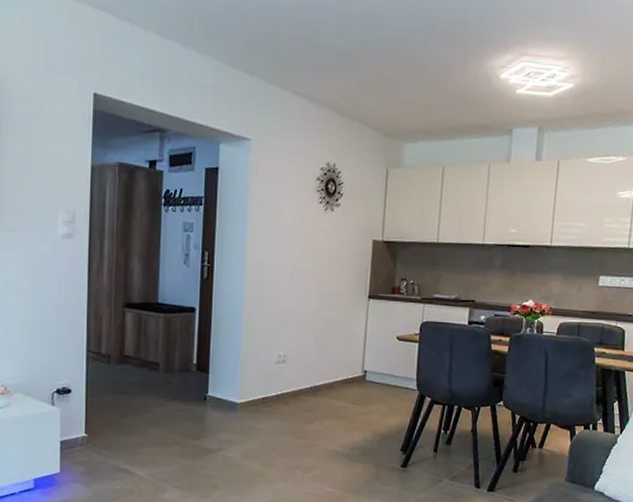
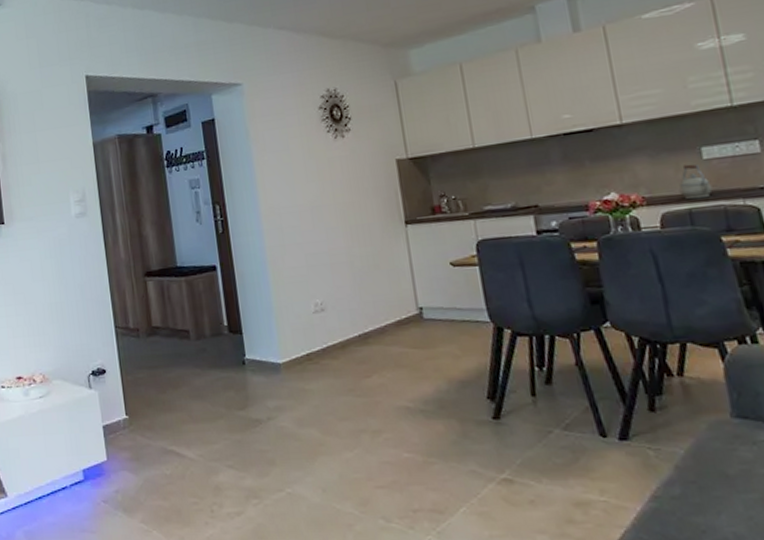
kettle: none [576,287,599,316] -> present [678,163,713,200]

